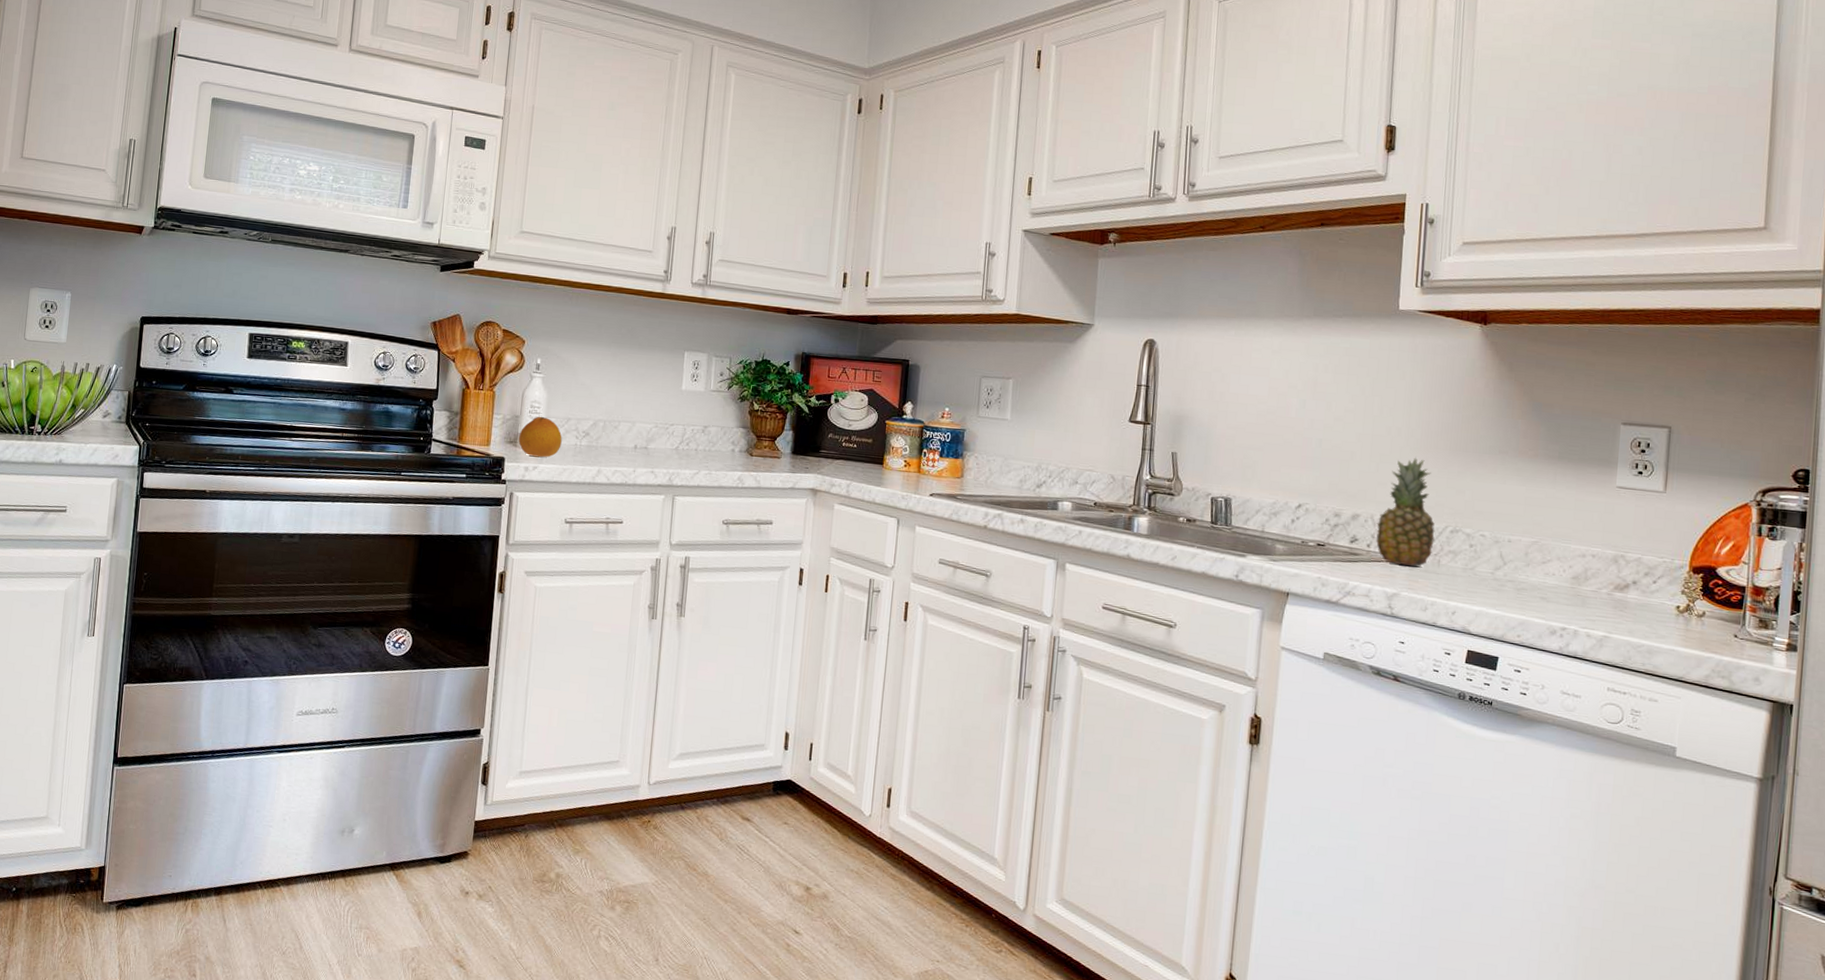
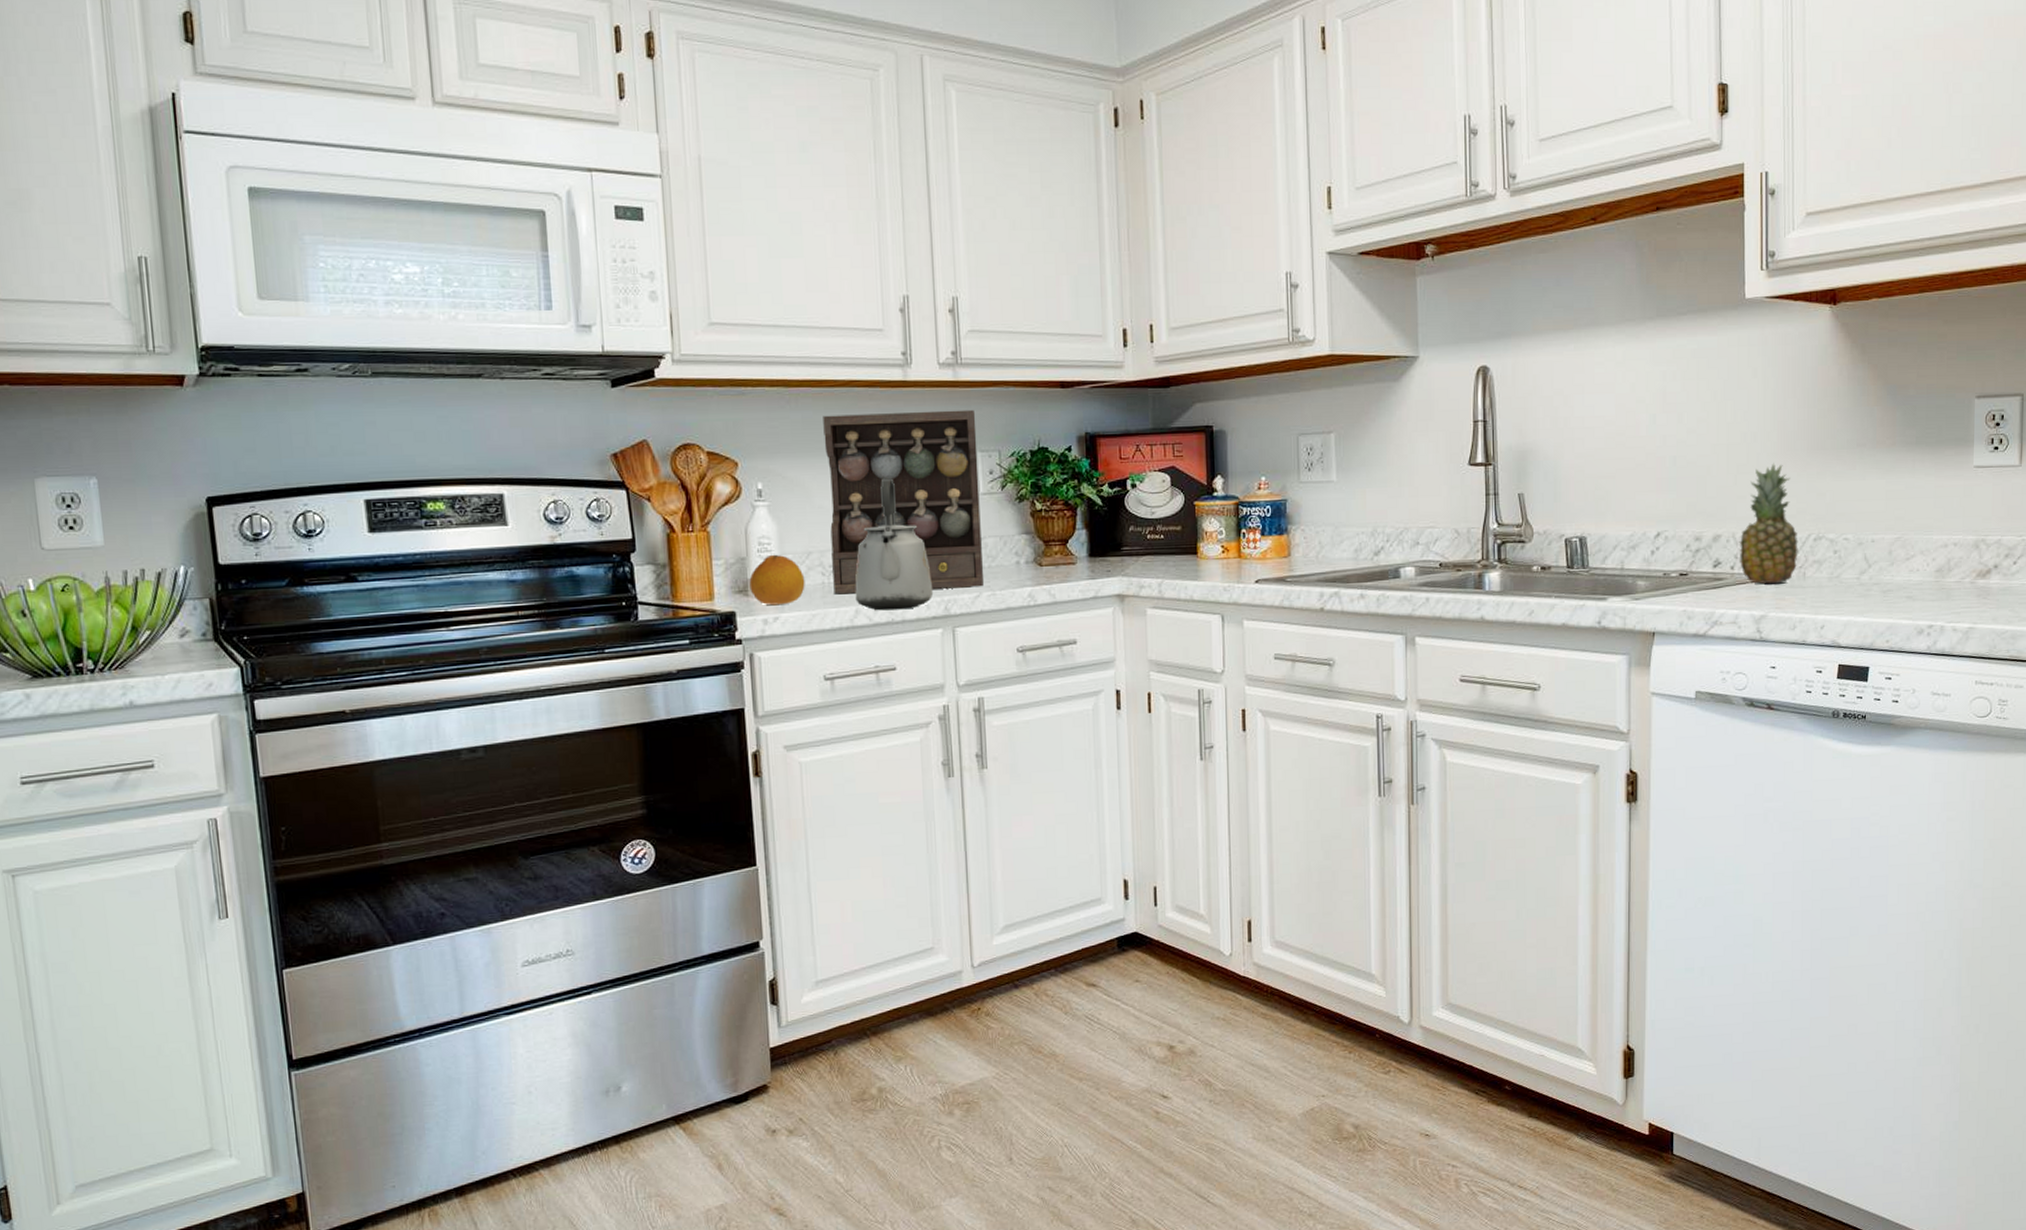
spice rack: none [583,312,716,466] -> present [823,409,985,595]
kettle: none [599,368,662,476] -> present [855,478,934,611]

